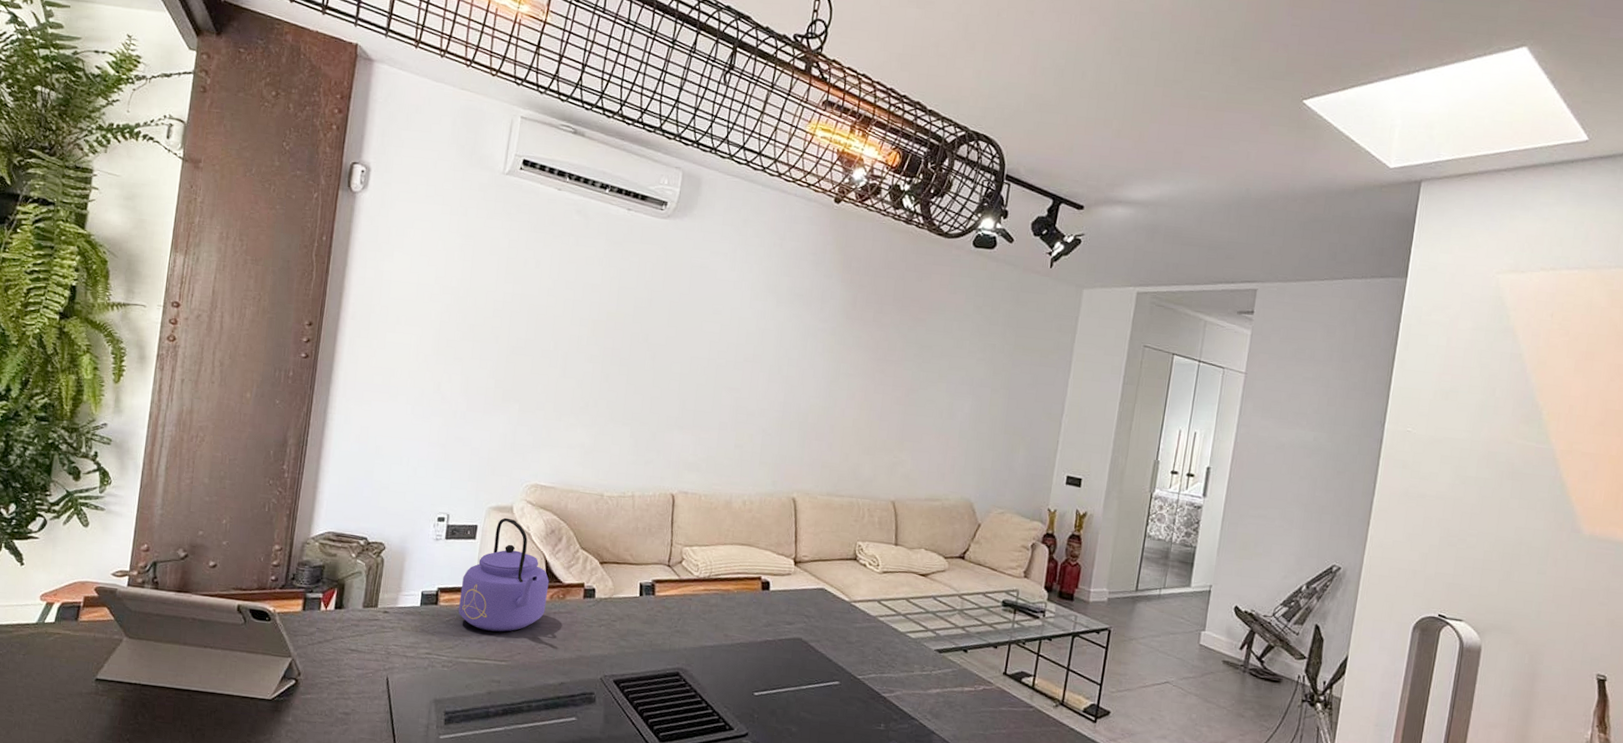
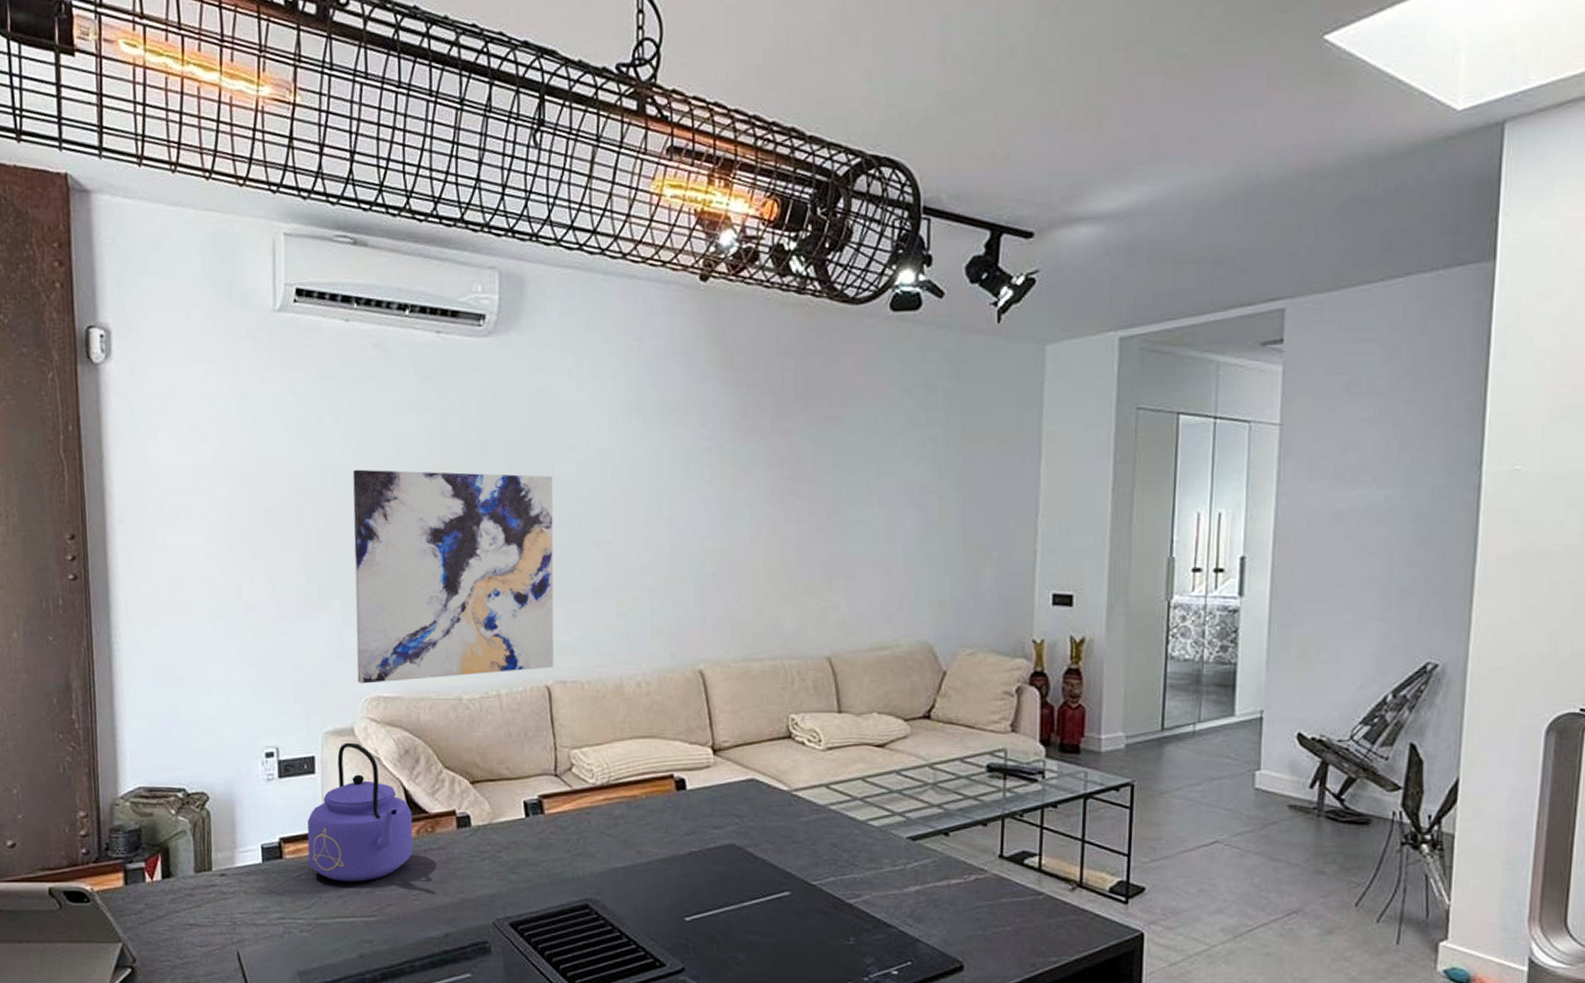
wall art: none [522,304,701,481] -> present [352,469,554,684]

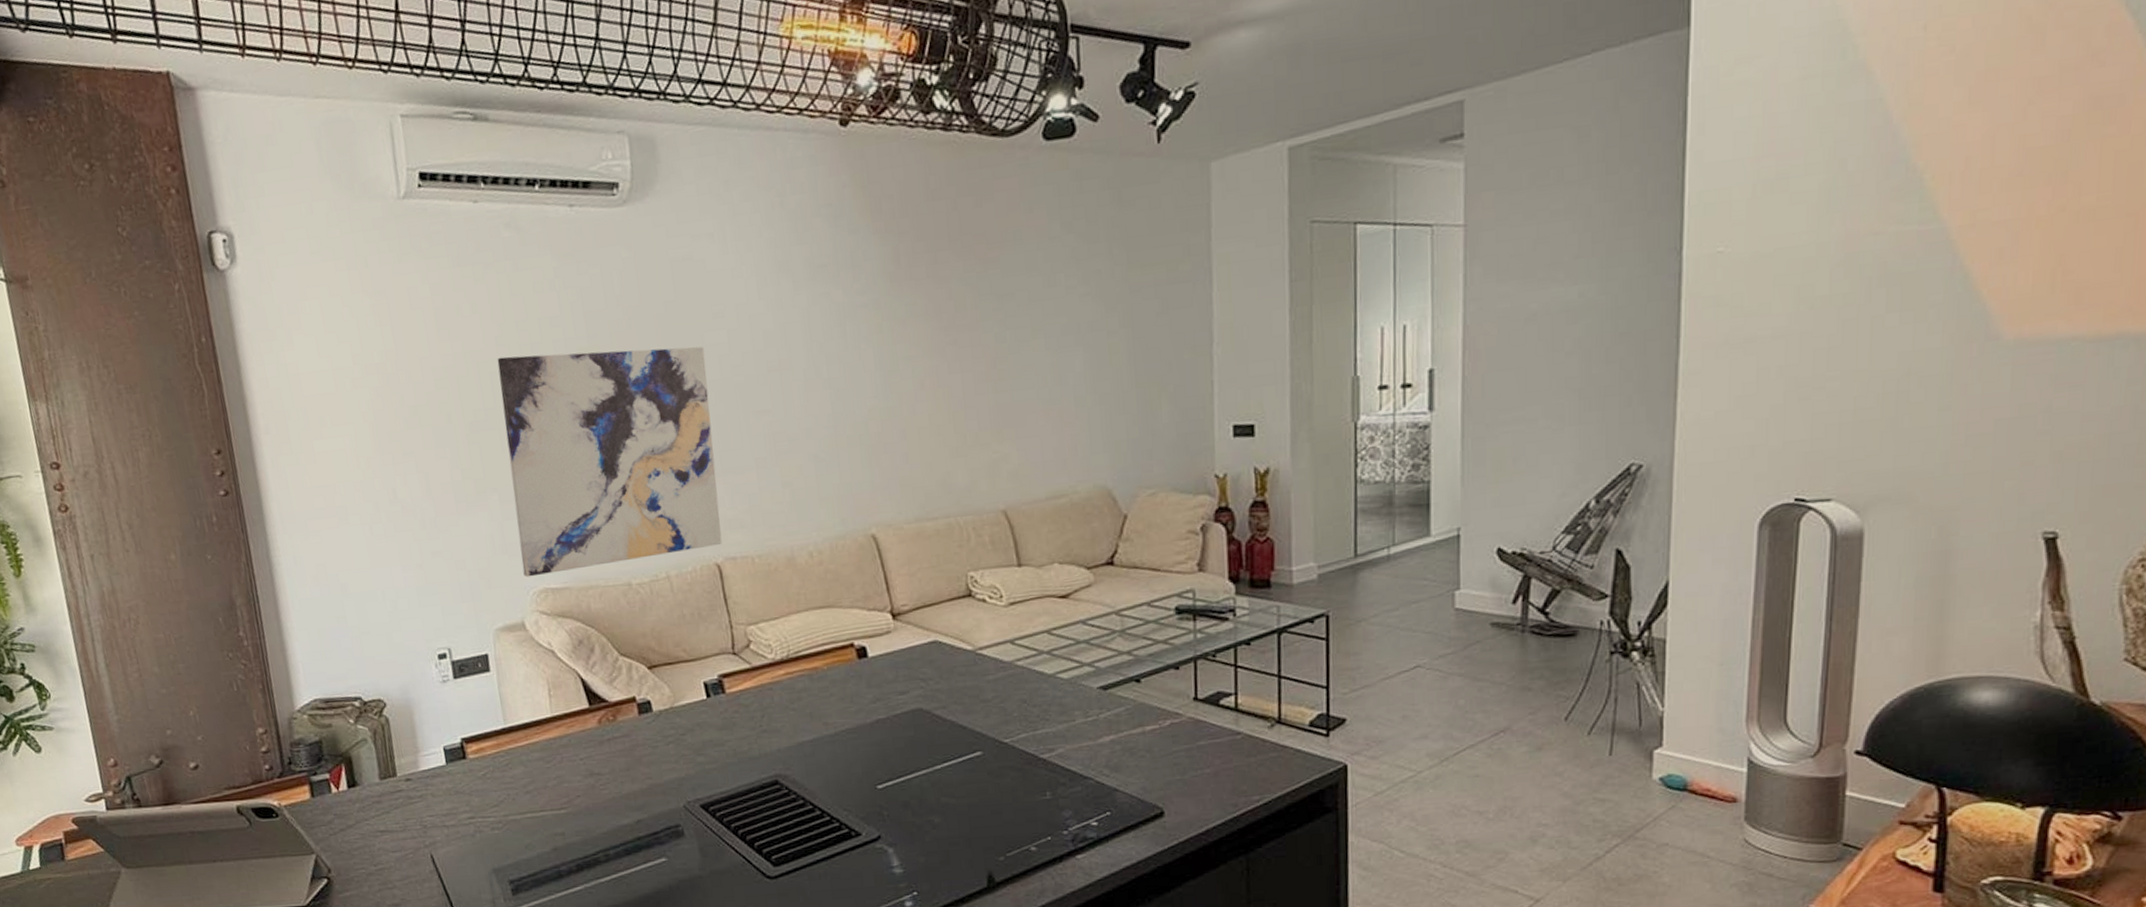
kettle: present [307,742,413,882] -> none [487,637,597,778]

